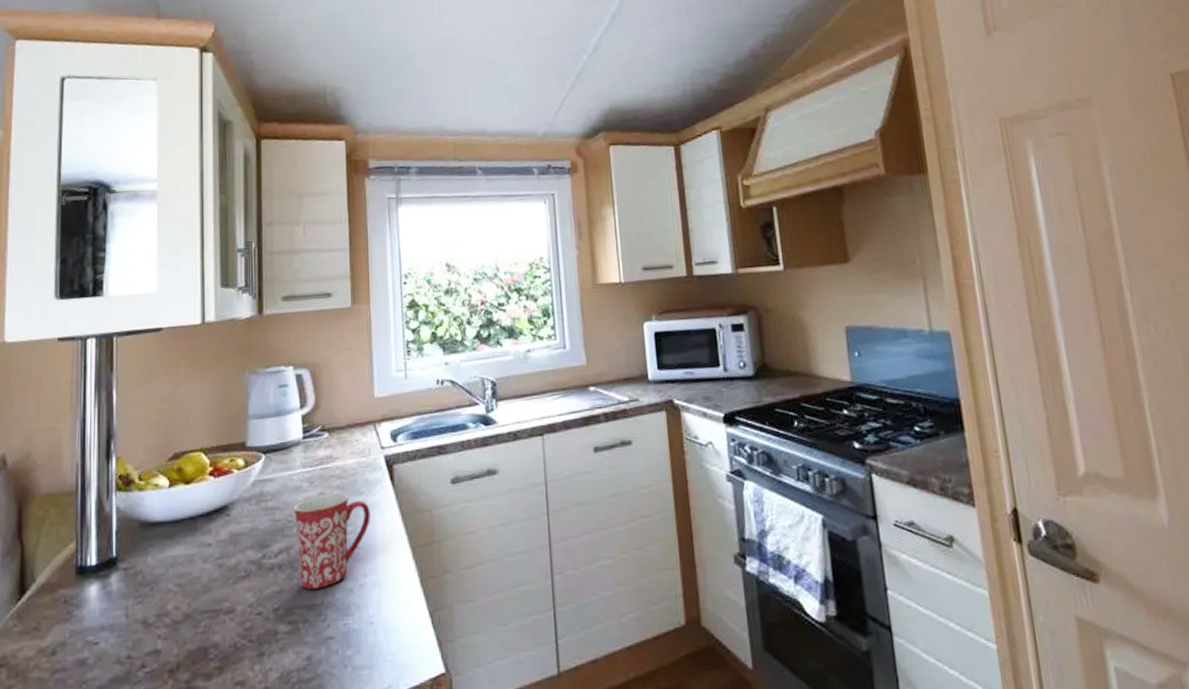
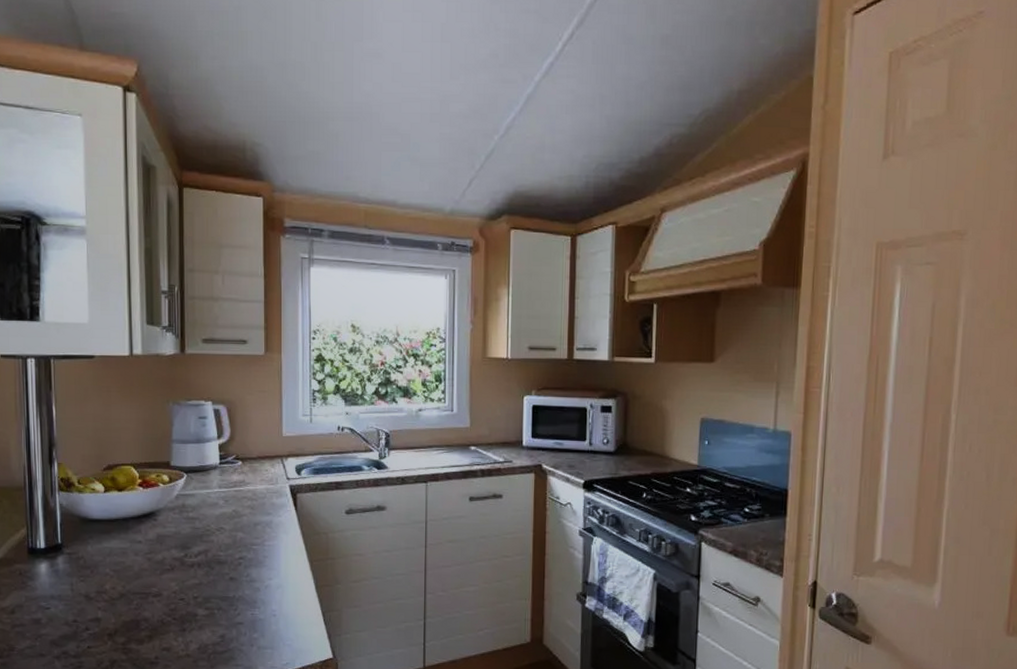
mug: present [293,492,370,590] -> none [211,511,276,585]

